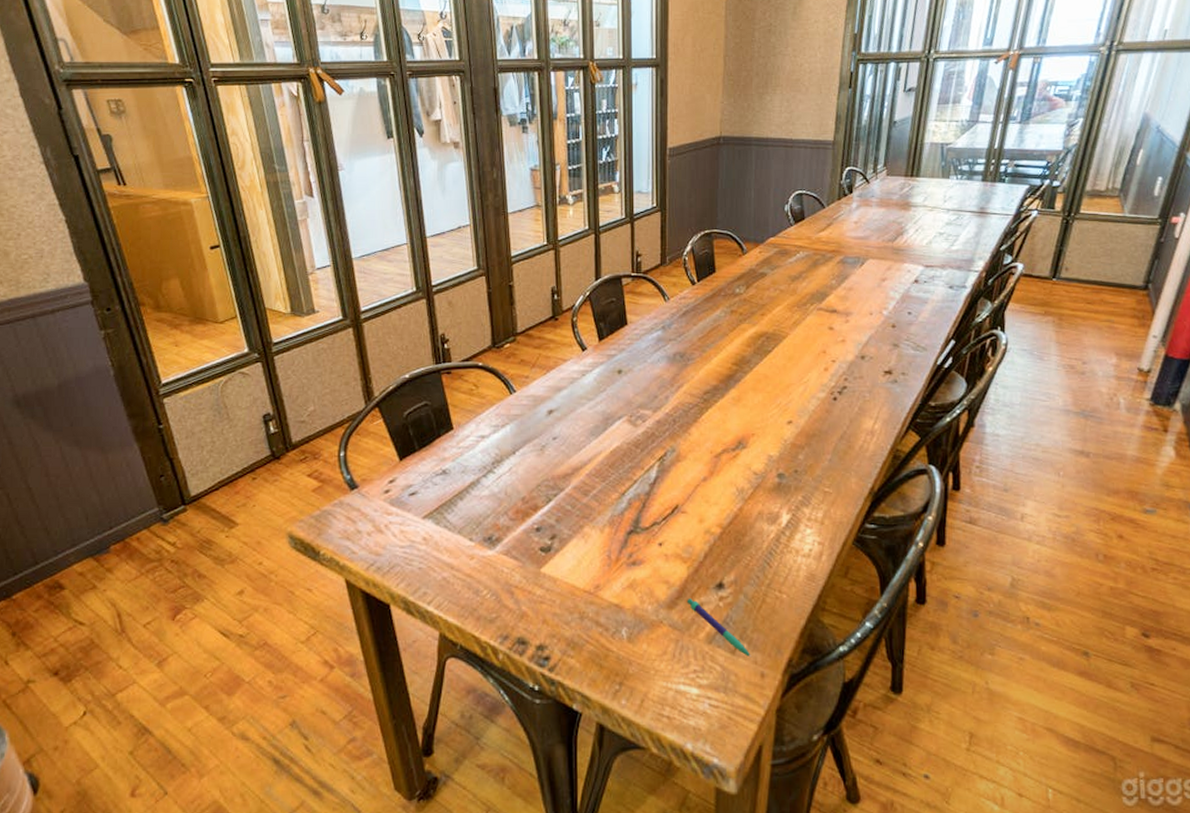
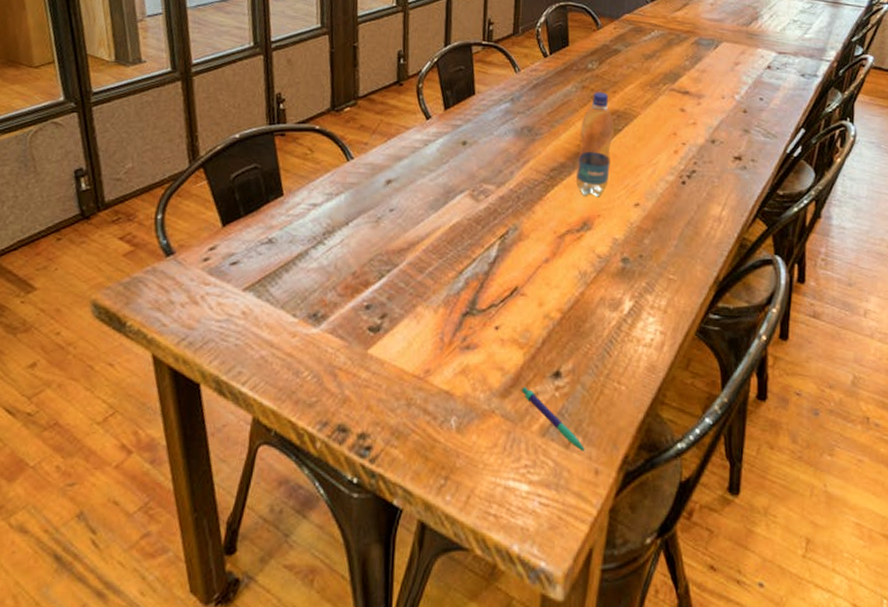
bottle: none [729,315,764,417] -> present [576,92,614,198]

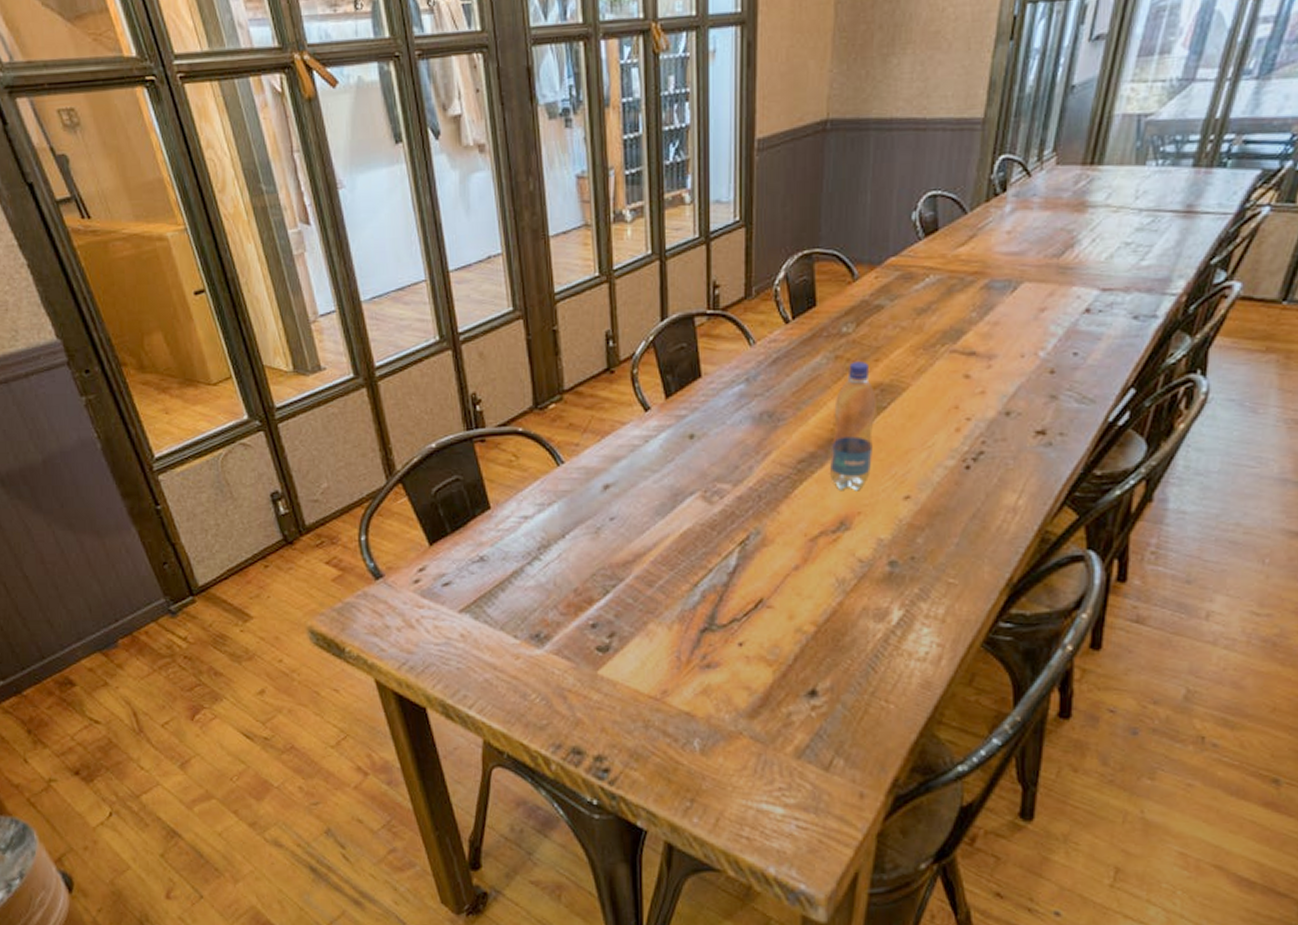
pen: present [521,386,586,453] -> none [771,706,849,776]

